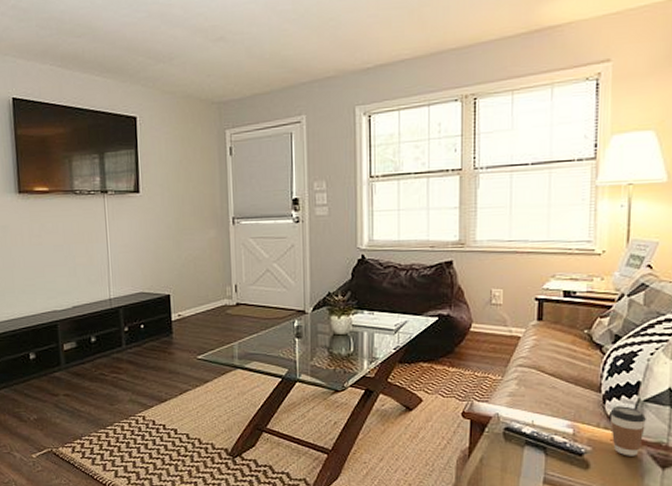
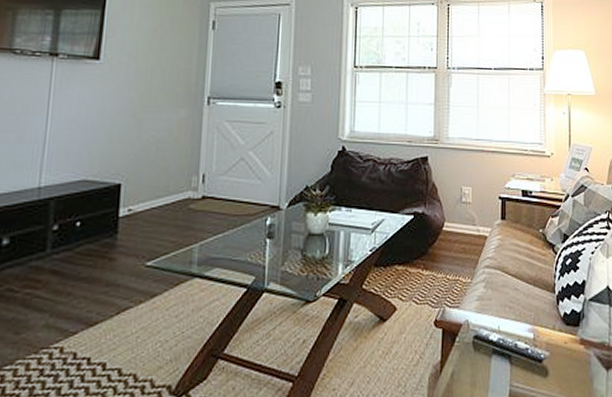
coffee cup: present [610,406,646,456] -> none [563,306,591,359]

